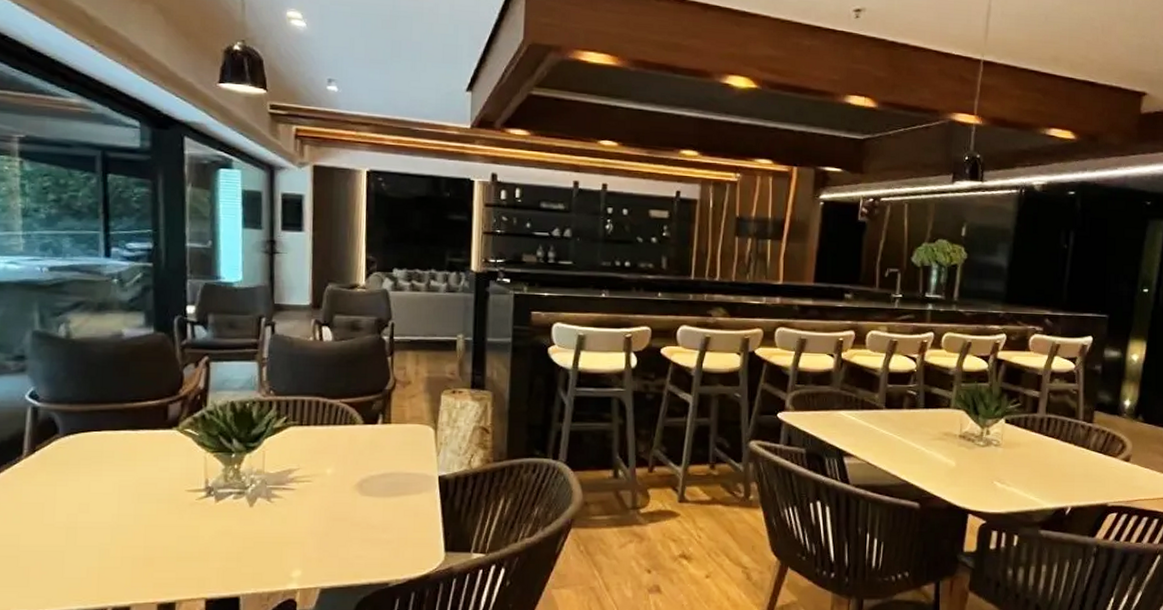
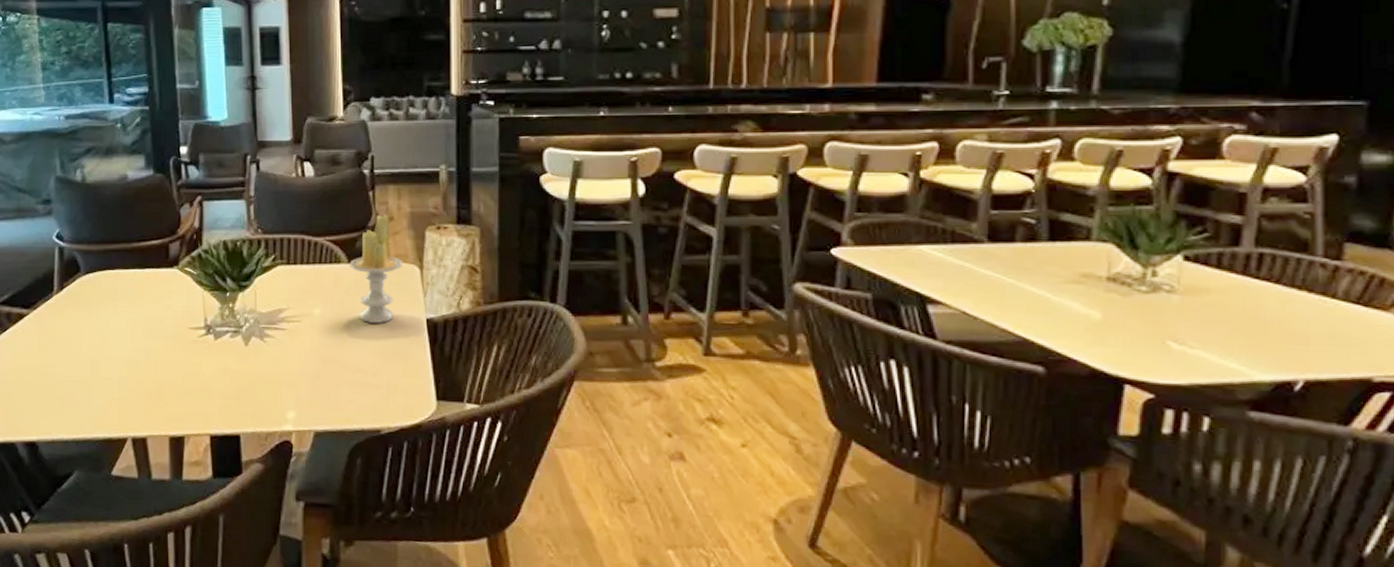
candle: none [365,378,417,481] -> present [350,214,402,323]

